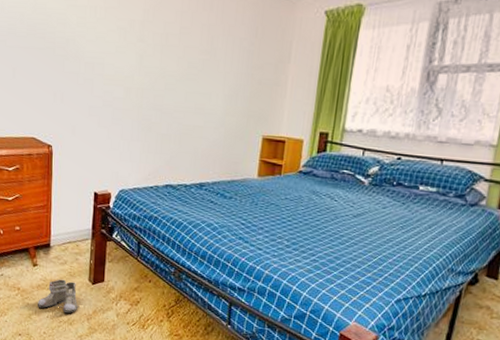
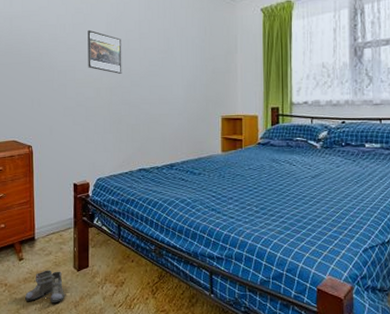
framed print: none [119,16,159,74] -> present [87,29,122,74]

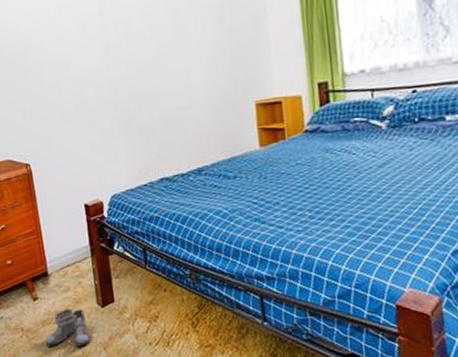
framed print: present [87,29,122,74] -> none [77,11,126,64]

